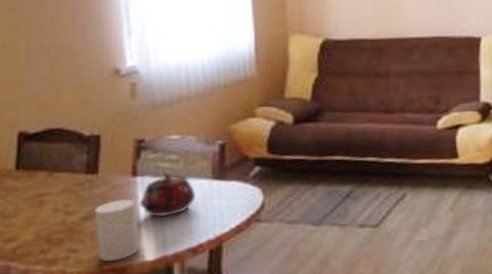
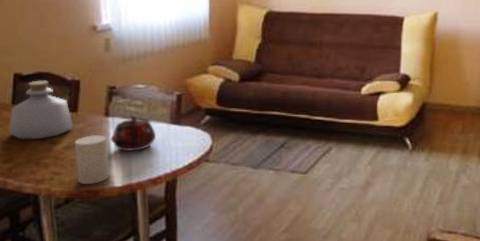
bottle: none [12,137,93,213] -> present [9,80,73,140]

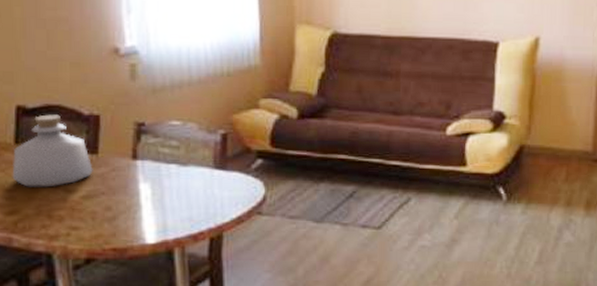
cup: present [74,135,110,184] -> none [95,182,140,241]
teapot: present [110,114,156,151] -> none [140,157,196,202]

